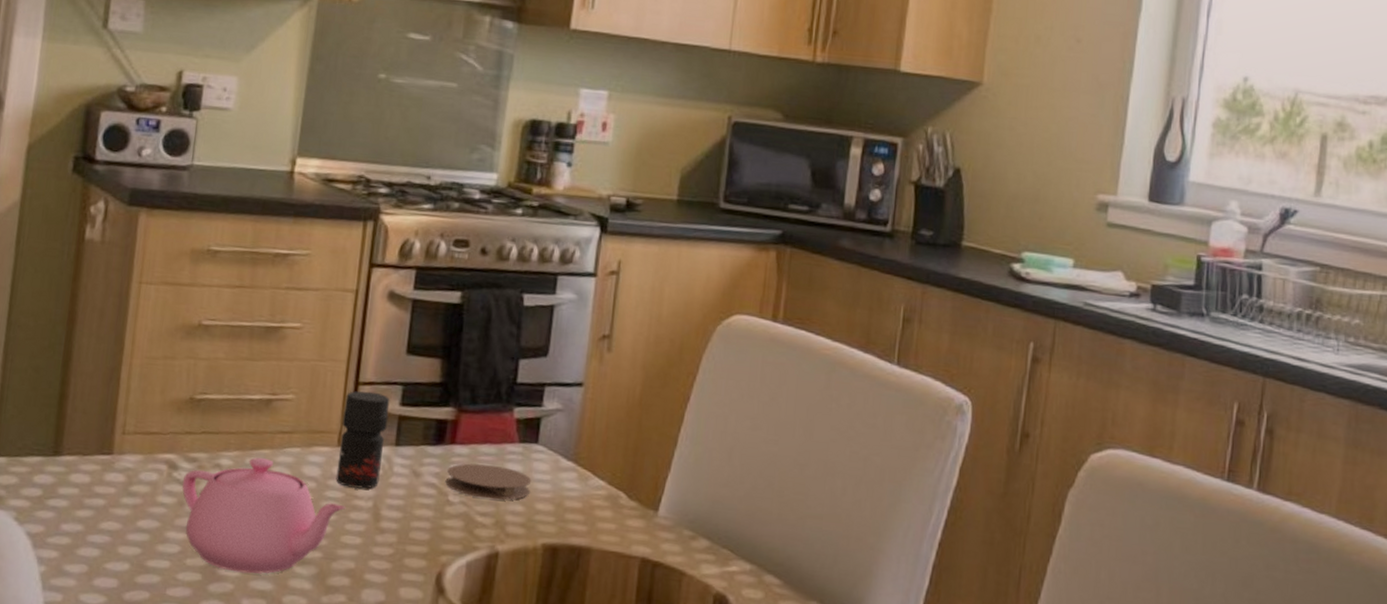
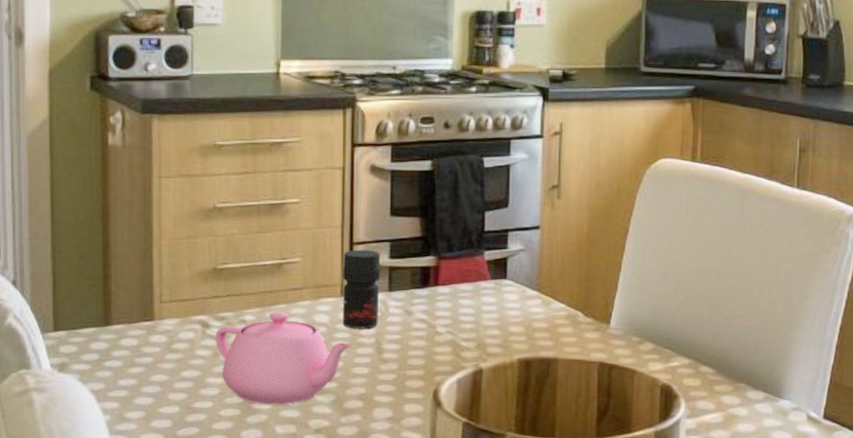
coaster: present [445,463,532,500] -> none [433,299,504,327]

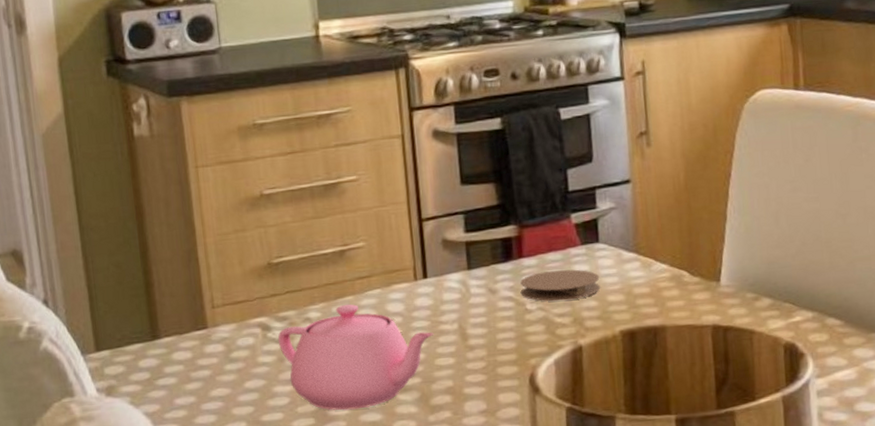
jar: present [342,249,381,329] -> none [413,225,460,315]
coaster: none [433,299,504,327] -> present [520,269,601,301]

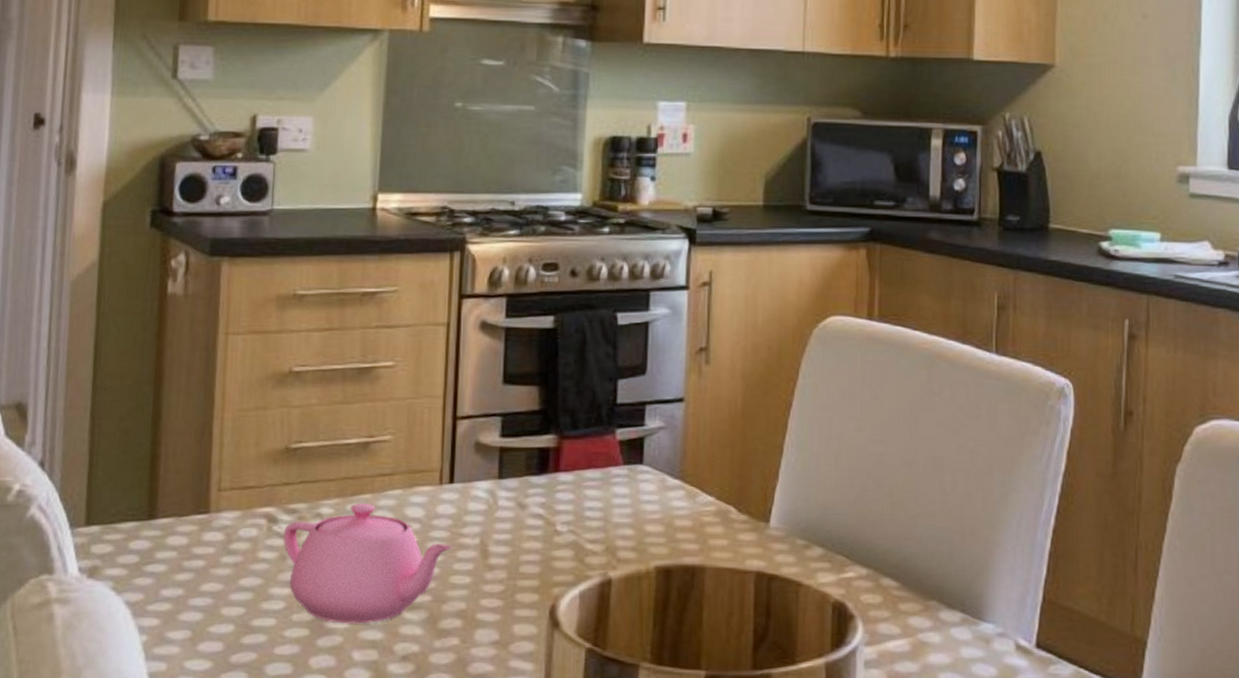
coaster: present [520,269,601,301] -> none [552,489,639,525]

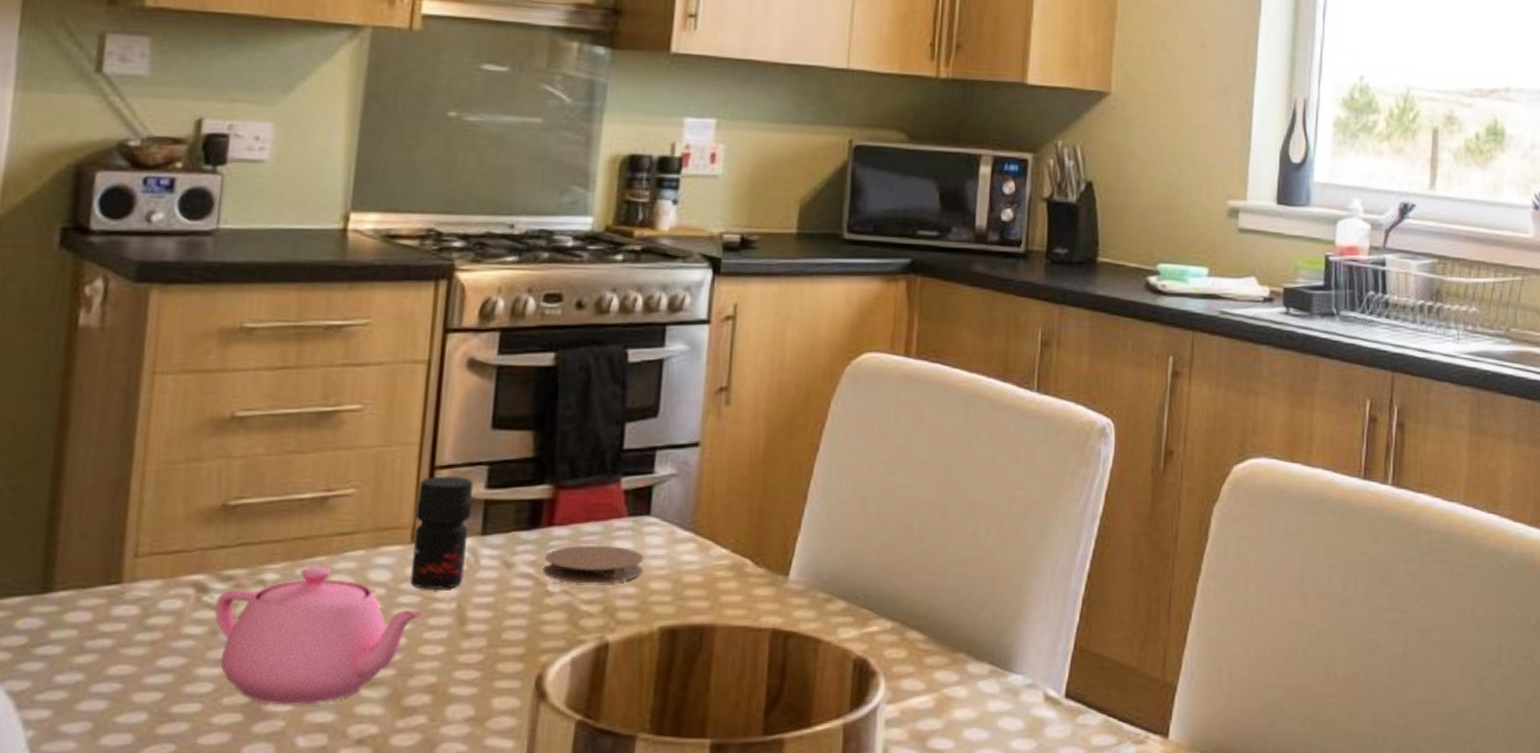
jar: none [440,425,490,526] -> present [410,476,474,589]
coaster: none [552,489,639,525] -> present [543,544,645,584]

